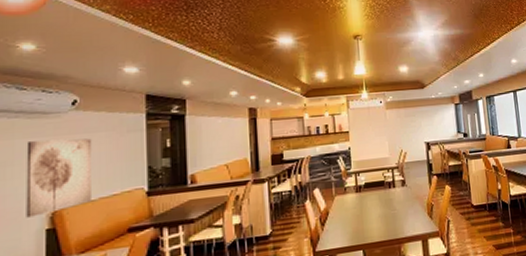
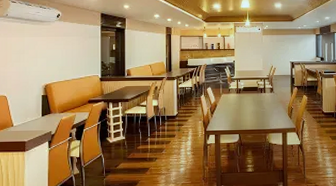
wall art: present [26,138,93,218] -> none [31,39,69,87]

